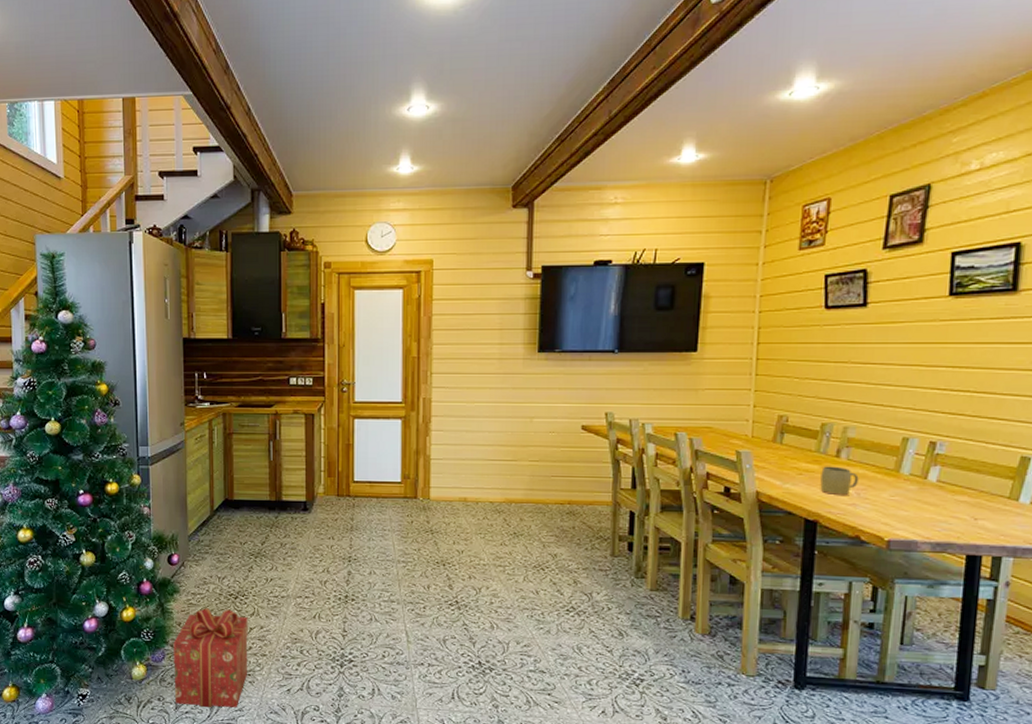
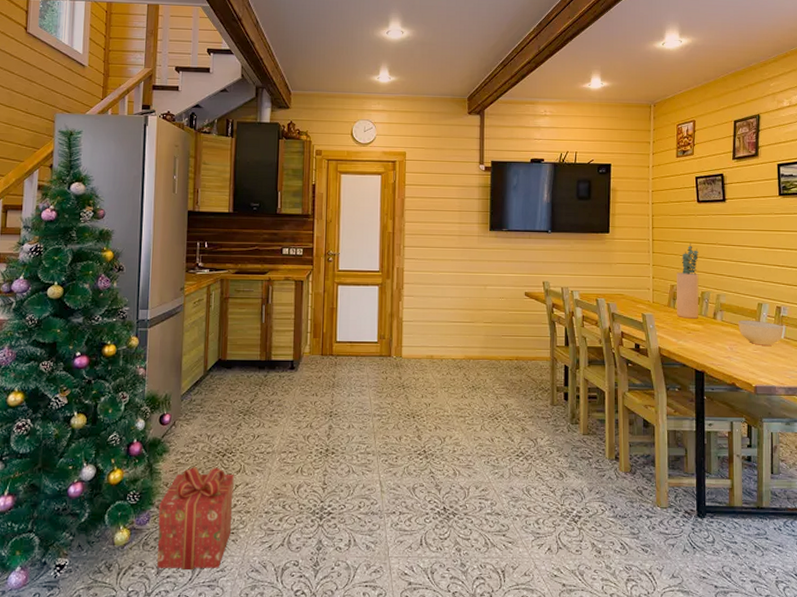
vase: none [783,361,822,457] -> present [676,243,699,319]
mug: present [820,466,859,495] -> none [704,326,731,349]
bowl: none [870,458,937,492] -> present [738,320,783,347]

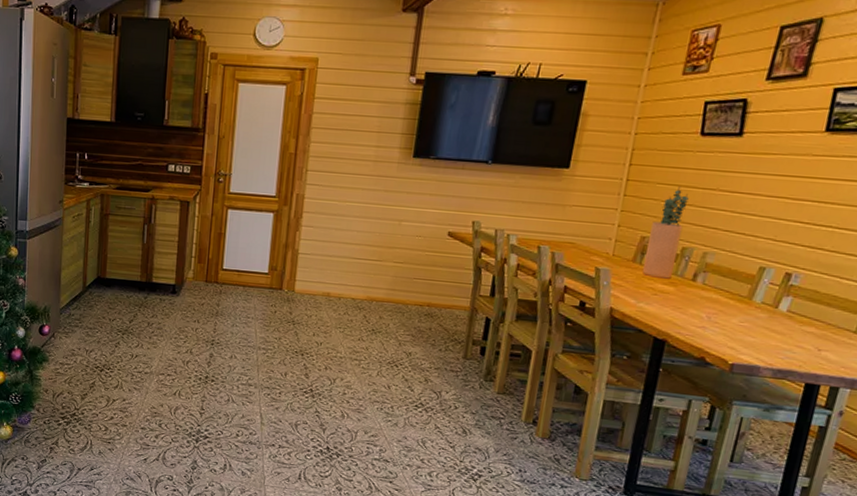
gift box: present [157,467,234,569] -> none [38,378,112,472]
bowl: present [738,320,783,347] -> none [724,284,789,320]

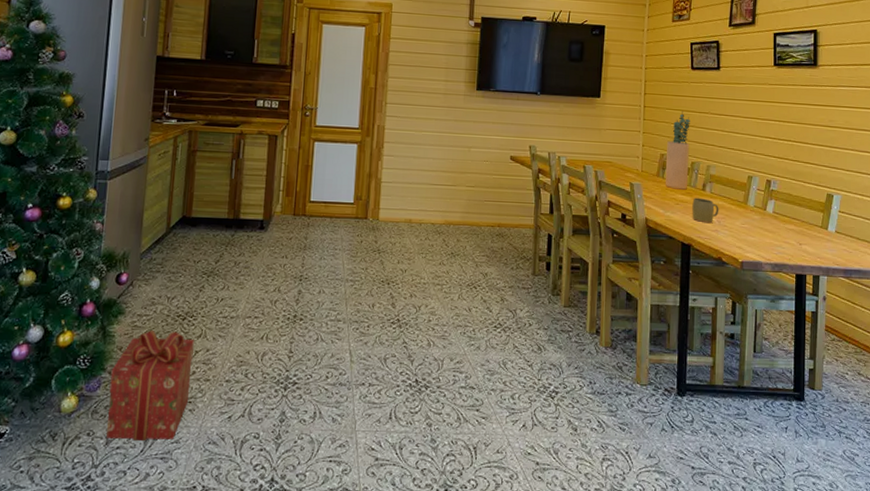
gift box: none [38,378,112,472] -> present [106,330,194,440]
mug: none [672,288,712,318] -> present [692,197,719,223]

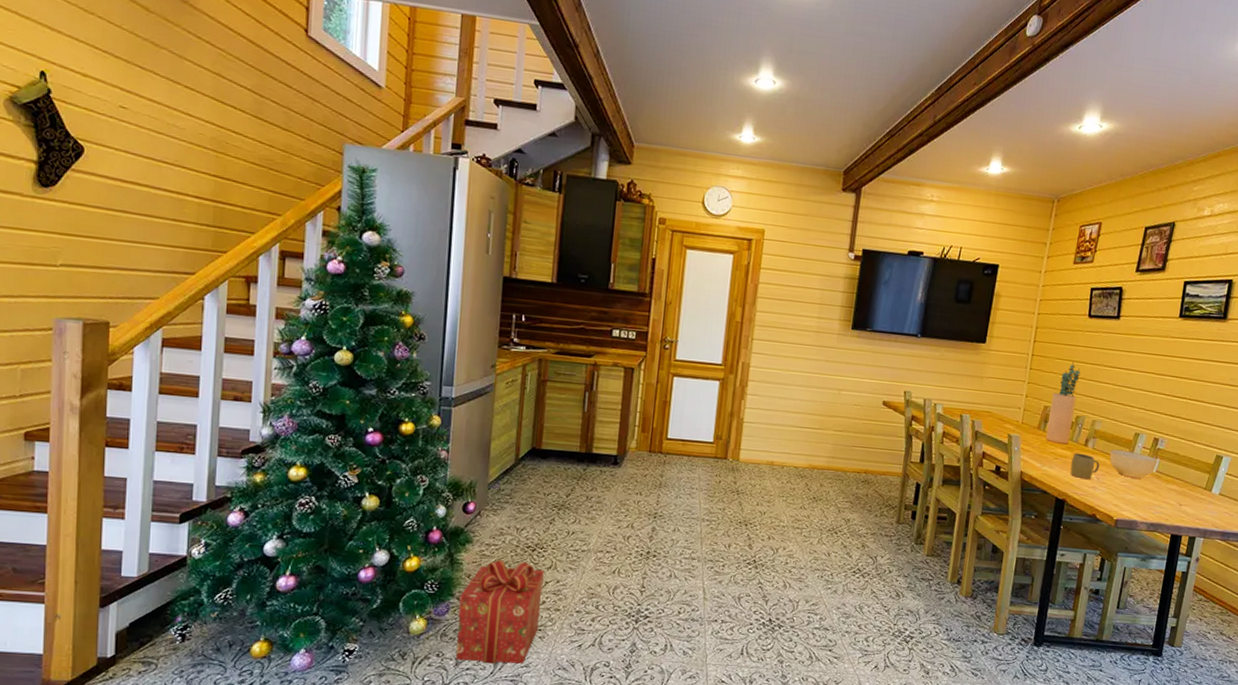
bowl: none [727,192,772,221] -> present [1109,449,1157,479]

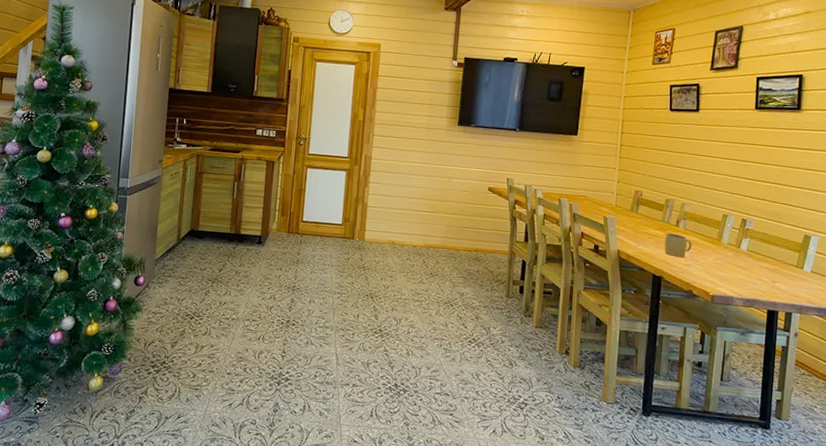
gift box: present [456,560,544,664] -> none [126,326,200,420]
vase: present [1045,361,1081,444] -> none [638,150,667,225]
bowl: present [1109,449,1157,479] -> none [700,229,747,258]

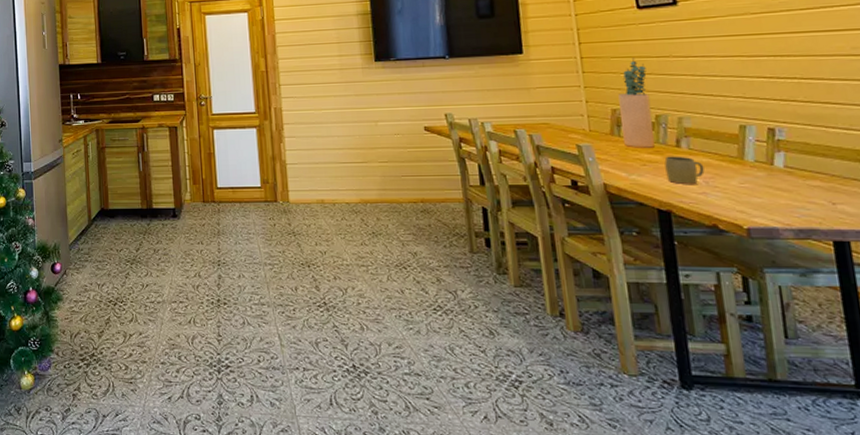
vase: none [638,150,667,225] -> present [618,57,655,148]

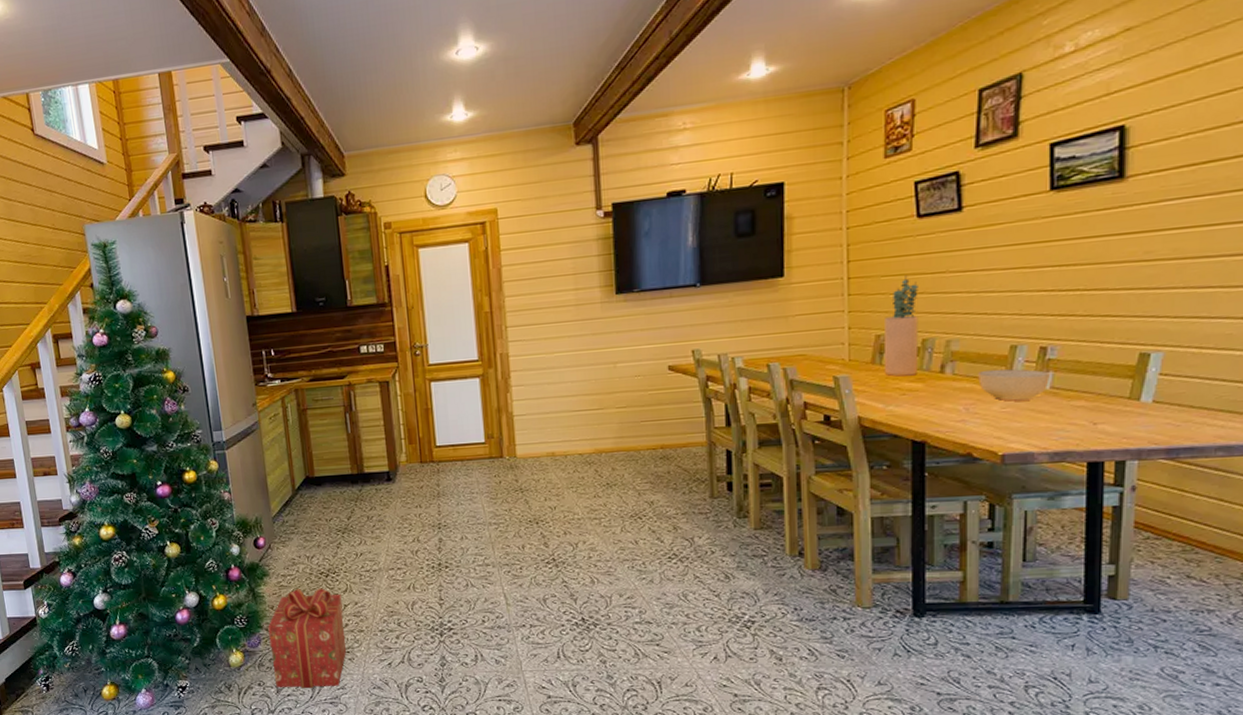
gift box: none [58,315,130,417] -> present [268,588,347,688]
mug: present [664,156,705,184] -> none [926,382,966,413]
bowl: none [713,146,782,179] -> present [978,369,1050,402]

